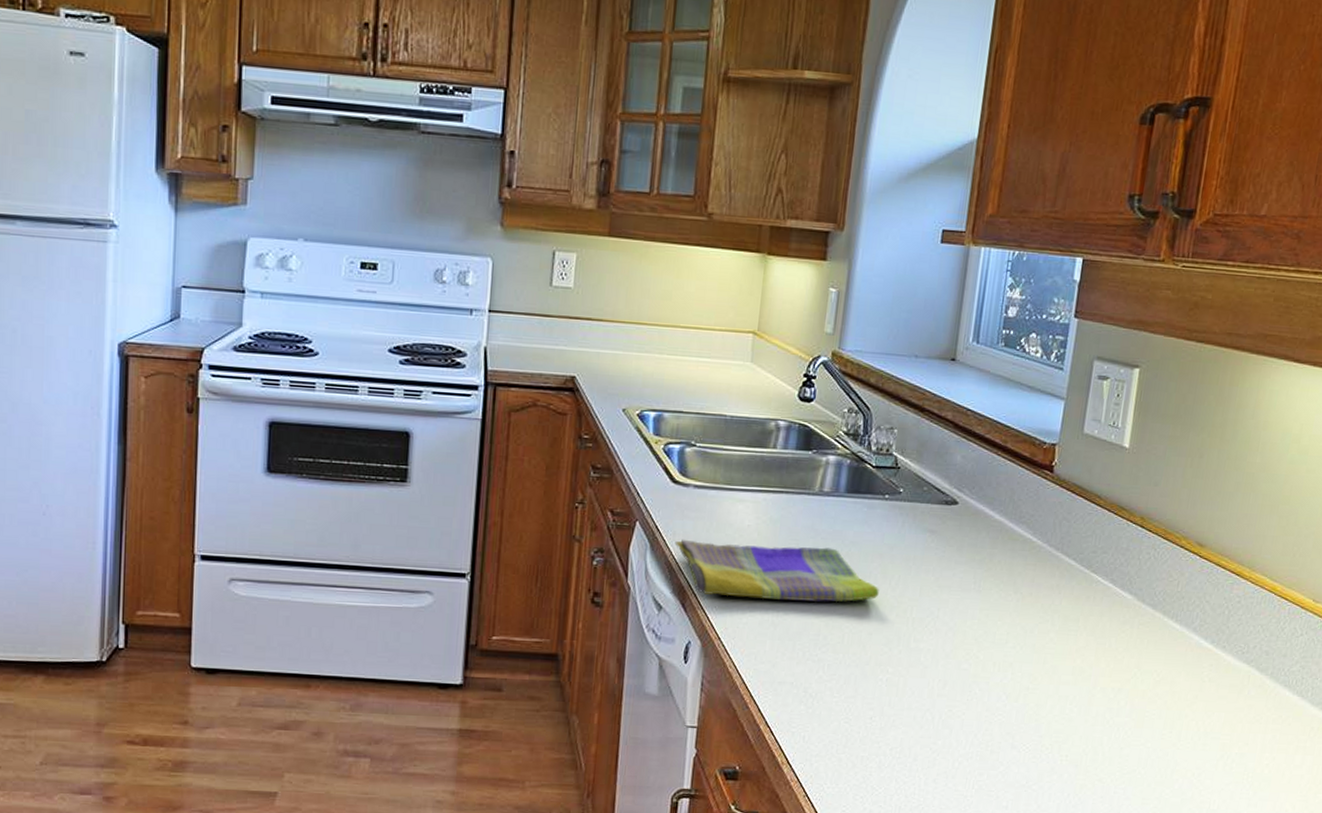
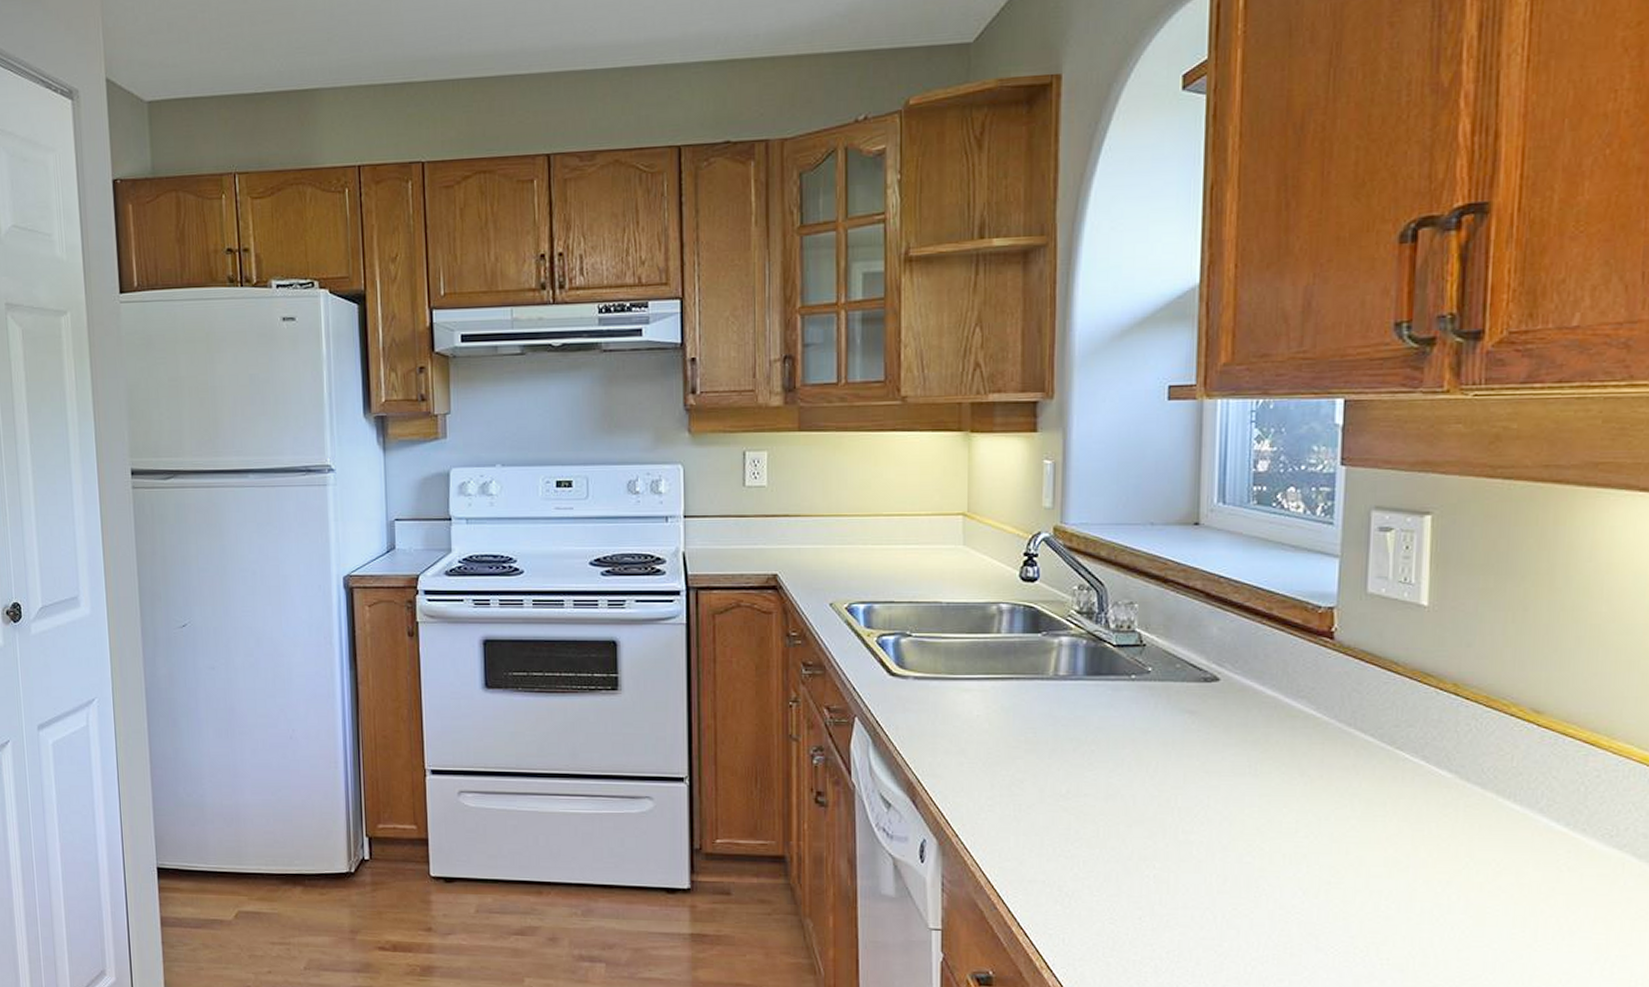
dish towel: present [674,539,879,603] -> none [898,733,1135,794]

